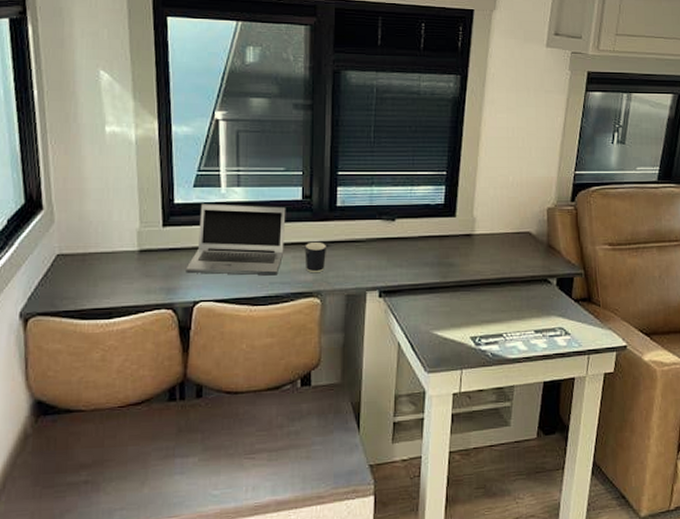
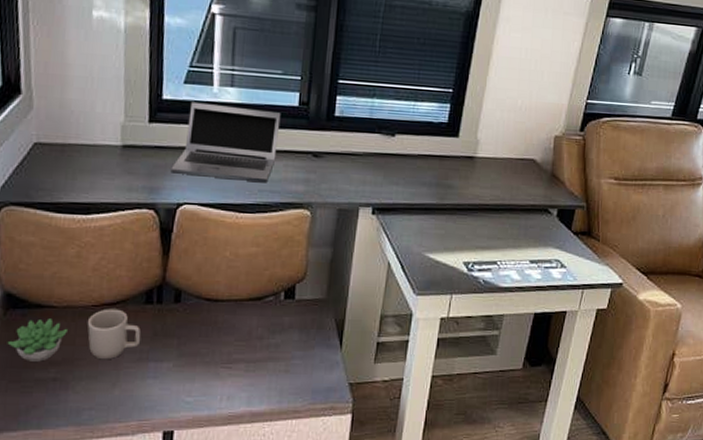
succulent plant: none [39,422,97,466] -> present [7,319,69,362]
mug: none [114,408,167,460] -> present [87,308,142,360]
mug: present [305,241,327,273] -> none [297,151,322,184]

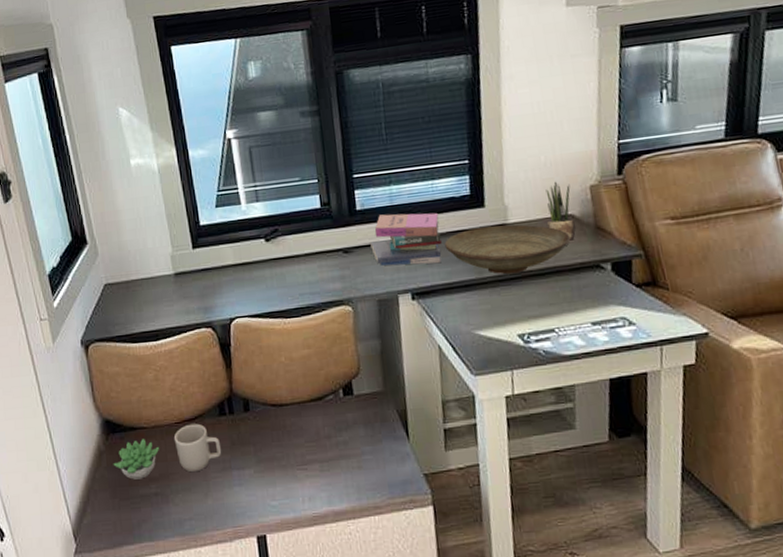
laptop: present [170,102,281,183] -> none [218,217,309,292]
books: none [342,125,414,183] -> present [370,212,442,266]
decorative bowl: none [414,155,529,205] -> present [444,224,571,275]
potted plant: none [510,126,538,184] -> present [545,181,576,242]

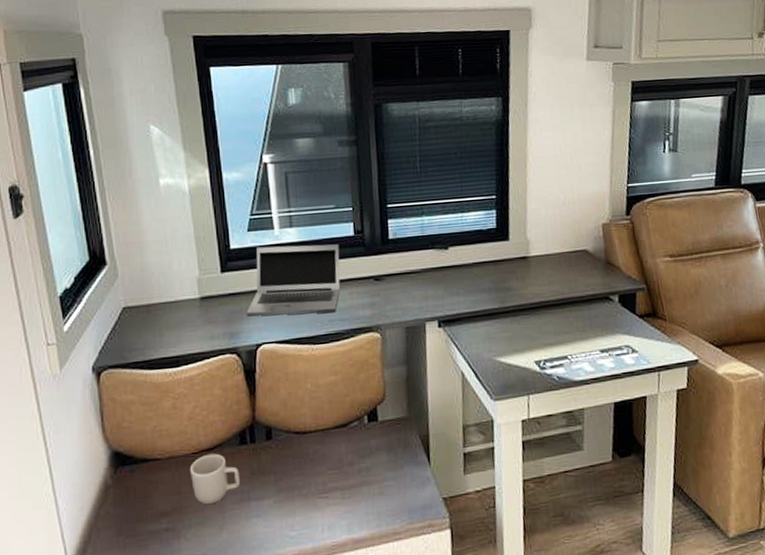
succulent plant: present [113,439,160,480] -> none [120,471,174,515]
laptop: none [218,217,309,292] -> present [246,244,341,317]
books: present [370,212,442,266] -> none [401,243,468,294]
decorative bowl: present [444,224,571,275] -> none [471,257,584,305]
potted plant: present [545,181,576,242] -> none [563,219,589,275]

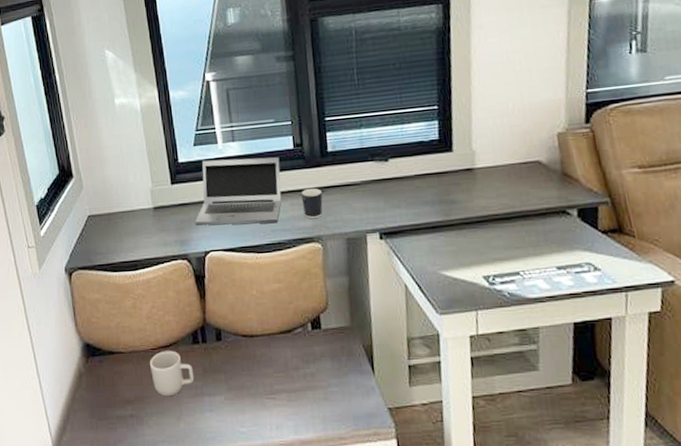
mug: none [360,275,383,308] -> present [301,187,323,219]

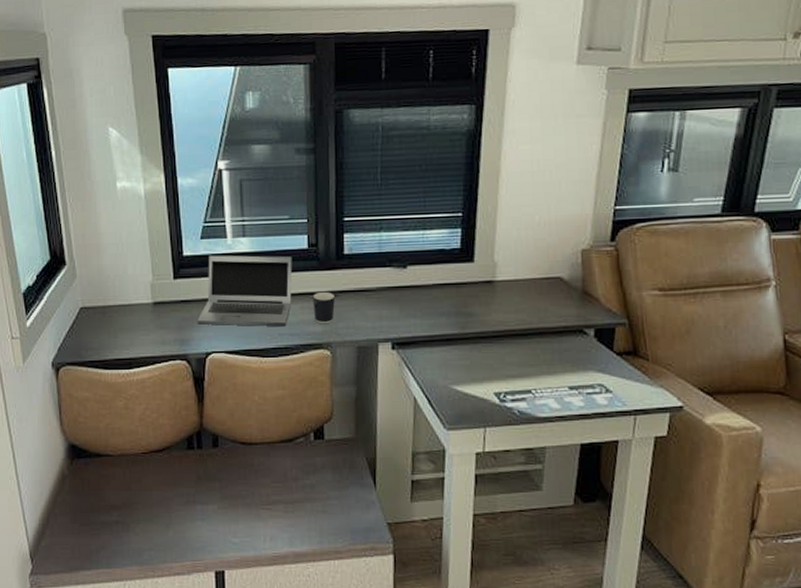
mug: present [149,350,195,397] -> none [139,455,187,504]

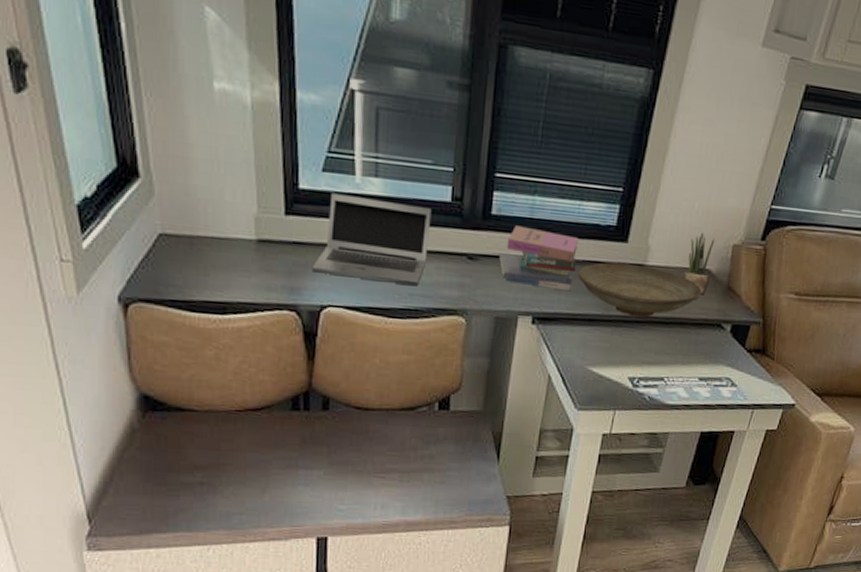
mug: present [312,291,336,325] -> none [450,252,478,289]
books: none [355,260,427,315] -> present [499,225,578,292]
decorative bowl: none [430,281,557,332] -> present [578,262,702,318]
potted plant: none [534,242,563,305] -> present [682,232,715,297]

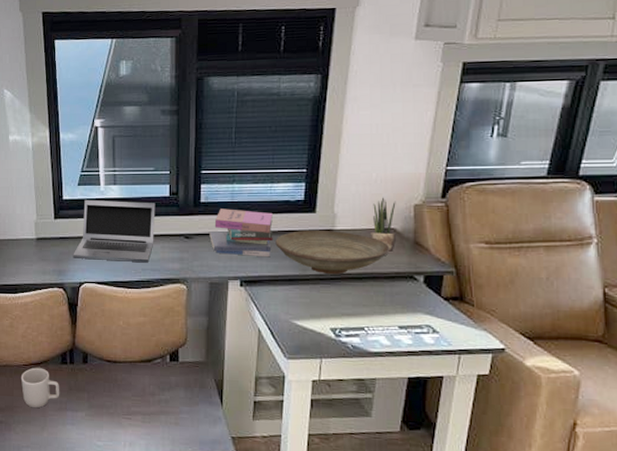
mug: none [231,414,289,466] -> present [20,367,60,409]

